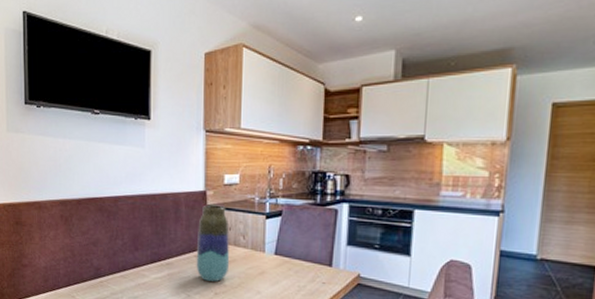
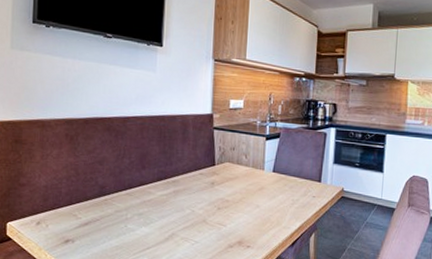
vase: present [196,205,230,282] -> none [201,126,233,198]

